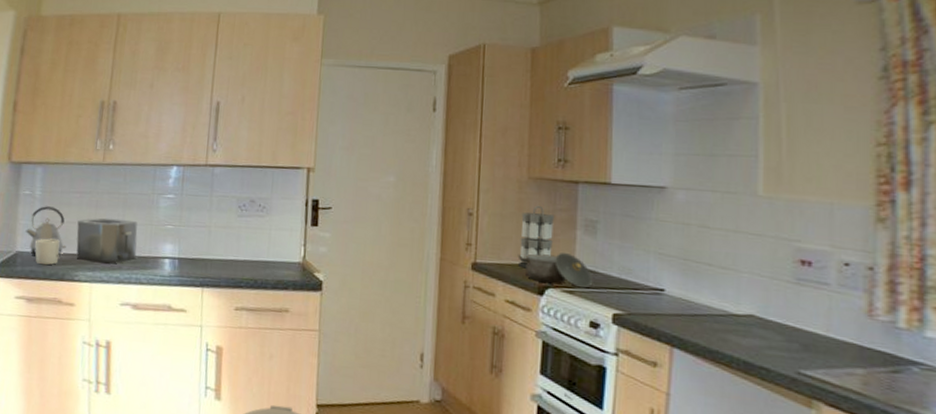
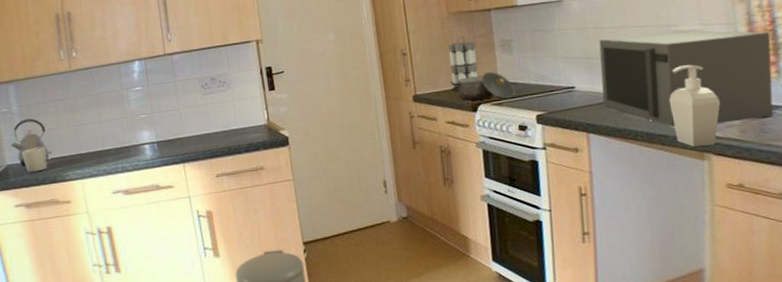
toaster: present [76,217,138,264] -> none [58,116,119,161]
microwave: none [696,240,917,374] -> present [598,30,773,127]
soap bottle: none [777,290,841,393] -> present [668,65,720,147]

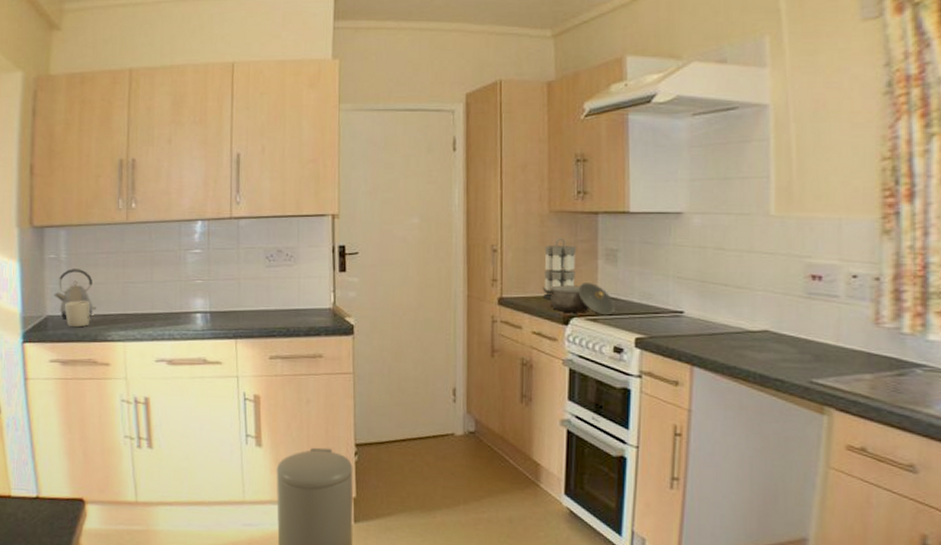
microwave: present [598,30,773,127] -> none [714,261,920,376]
soap bottle: present [668,65,720,147] -> none [791,304,850,399]

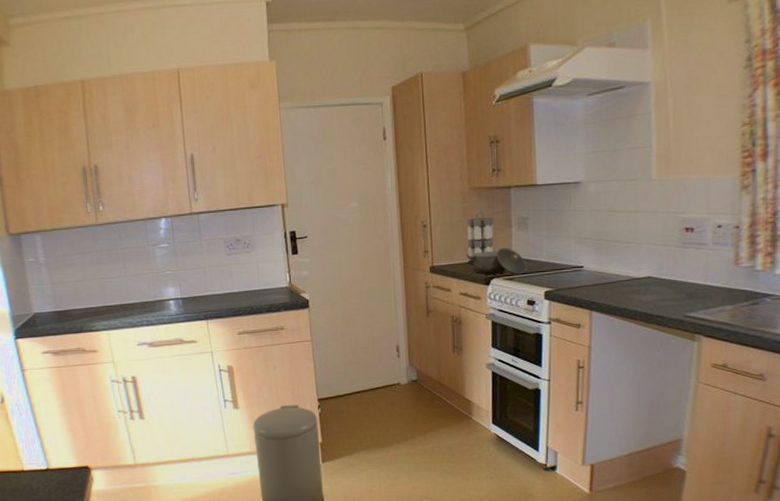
kettle: present [54,269,97,320] -> none [38,269,79,315]
mug: present [64,301,90,328] -> none [49,297,75,322]

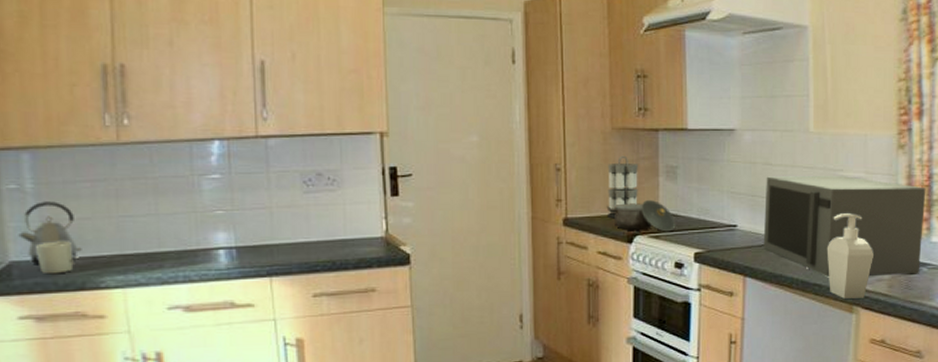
kettle: none [38,269,79,315] -> present [18,201,82,265]
mug: none [49,297,75,322] -> present [35,241,74,275]
microwave: none [608,217,770,309] -> present [763,176,926,277]
soap bottle: none [669,251,716,328] -> present [826,213,873,299]

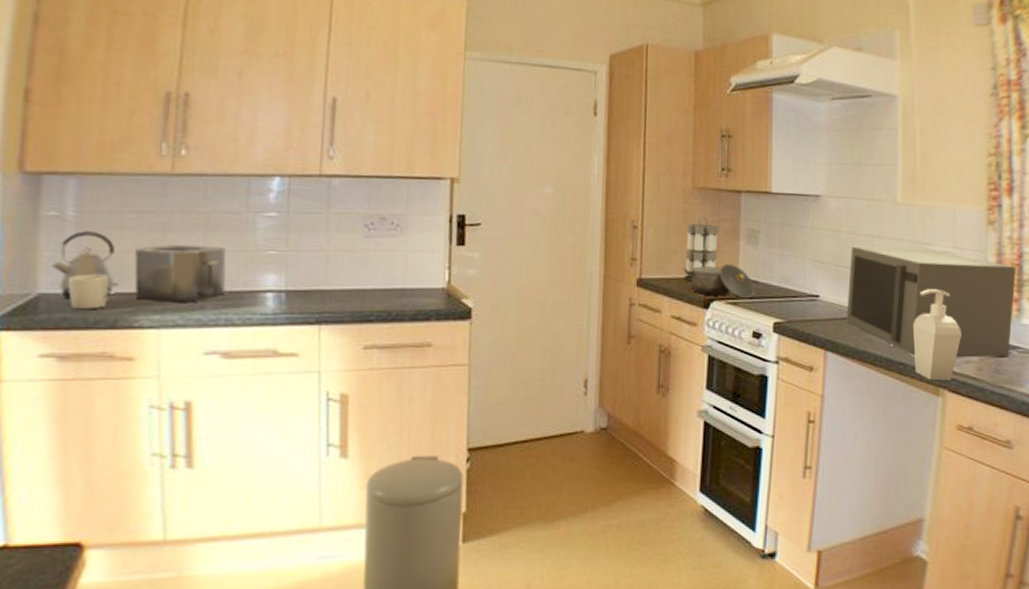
toaster: none [93,208,181,264] -> present [134,244,227,303]

